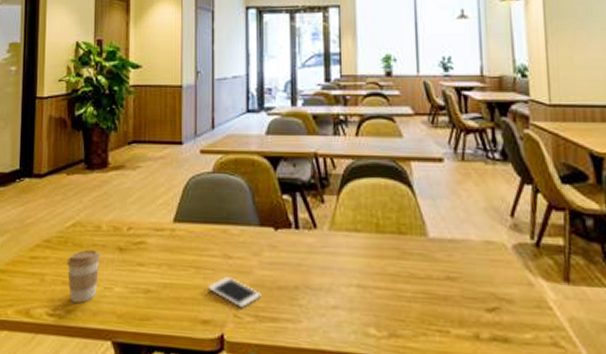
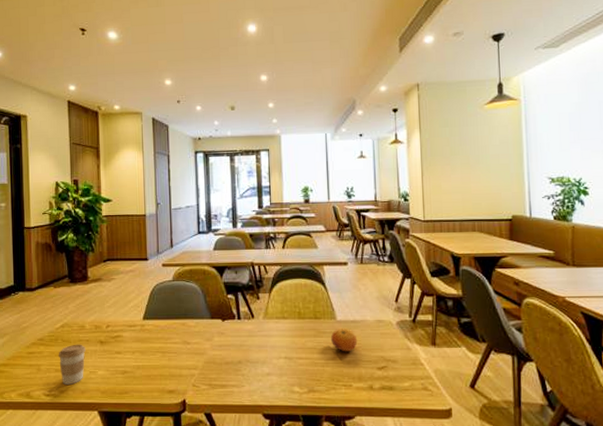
cell phone: present [207,277,261,309] -> none [172,358,213,380]
fruit: none [419,248,458,284] -> present [330,327,358,352]

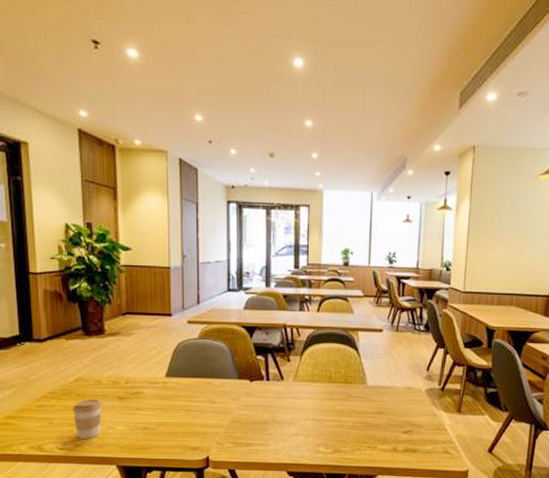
fruit: present [330,327,358,352] -> none [359,393,386,416]

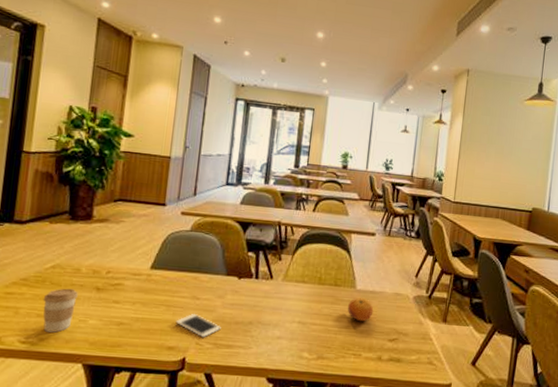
cell phone: none [195,416,239,438] -> present [175,314,221,338]
fruit: none [359,393,386,416] -> present [347,297,374,322]

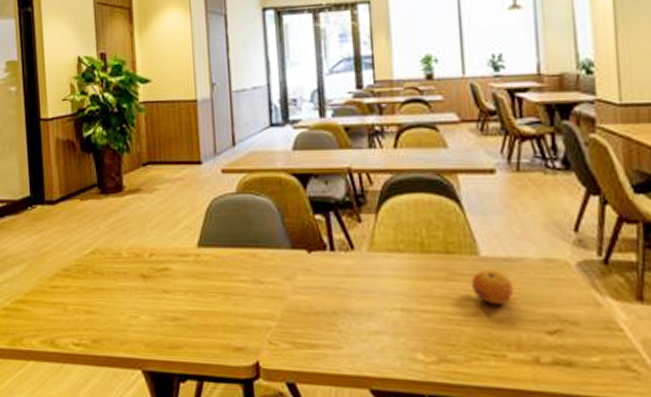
coffee cup: present [43,288,78,333] -> none [88,277,123,332]
cell phone: present [175,314,221,338] -> none [239,303,297,335]

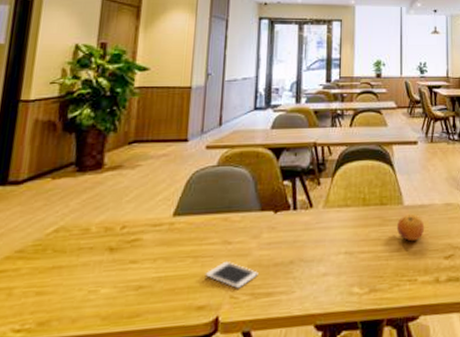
cell phone: none [239,303,297,335] -> present [205,262,258,289]

